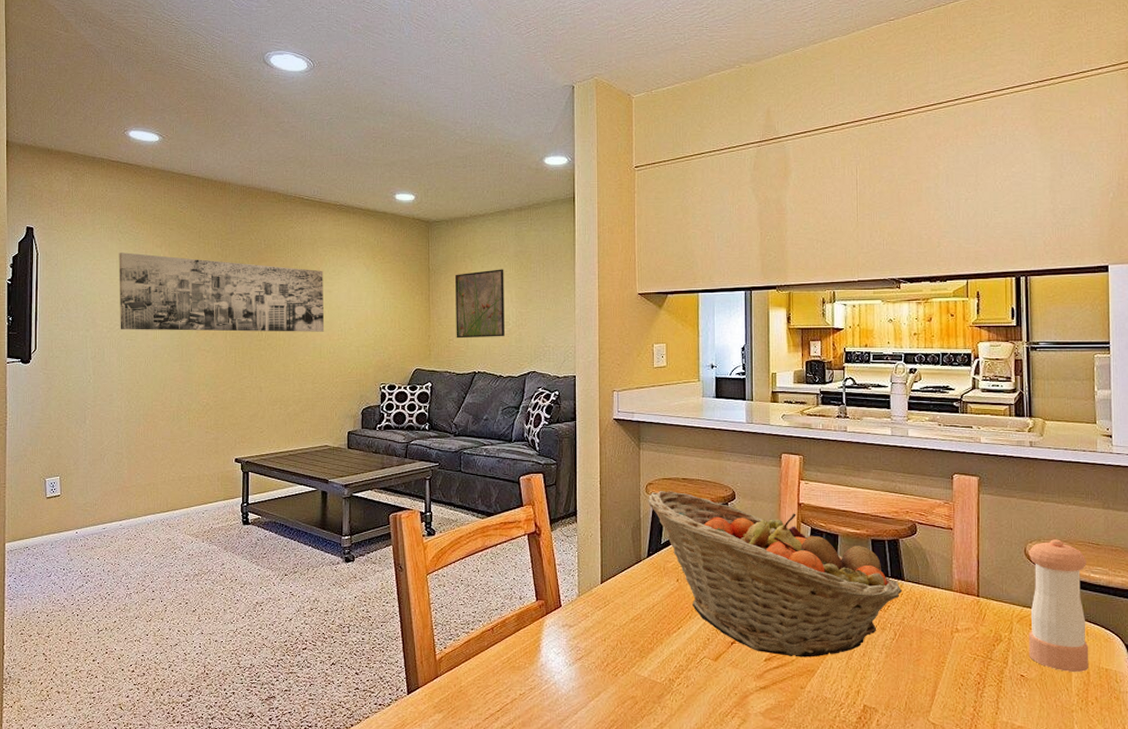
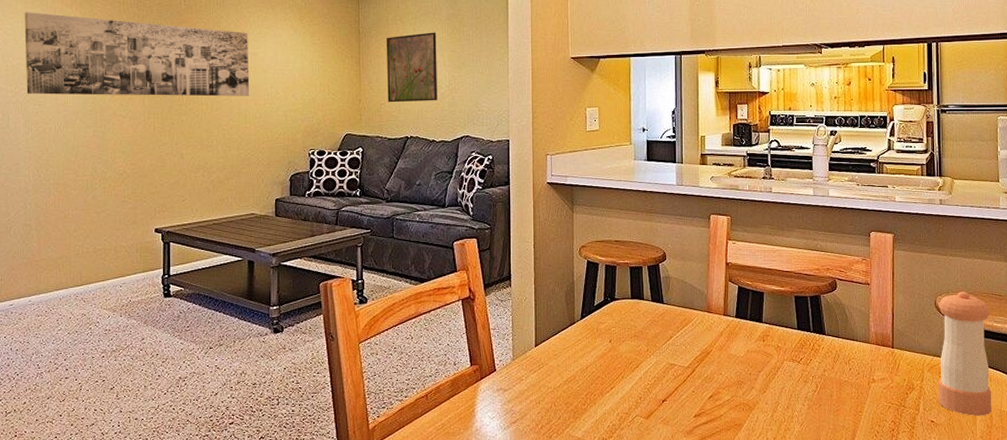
fruit basket: present [648,491,903,658] -> none [581,253,824,412]

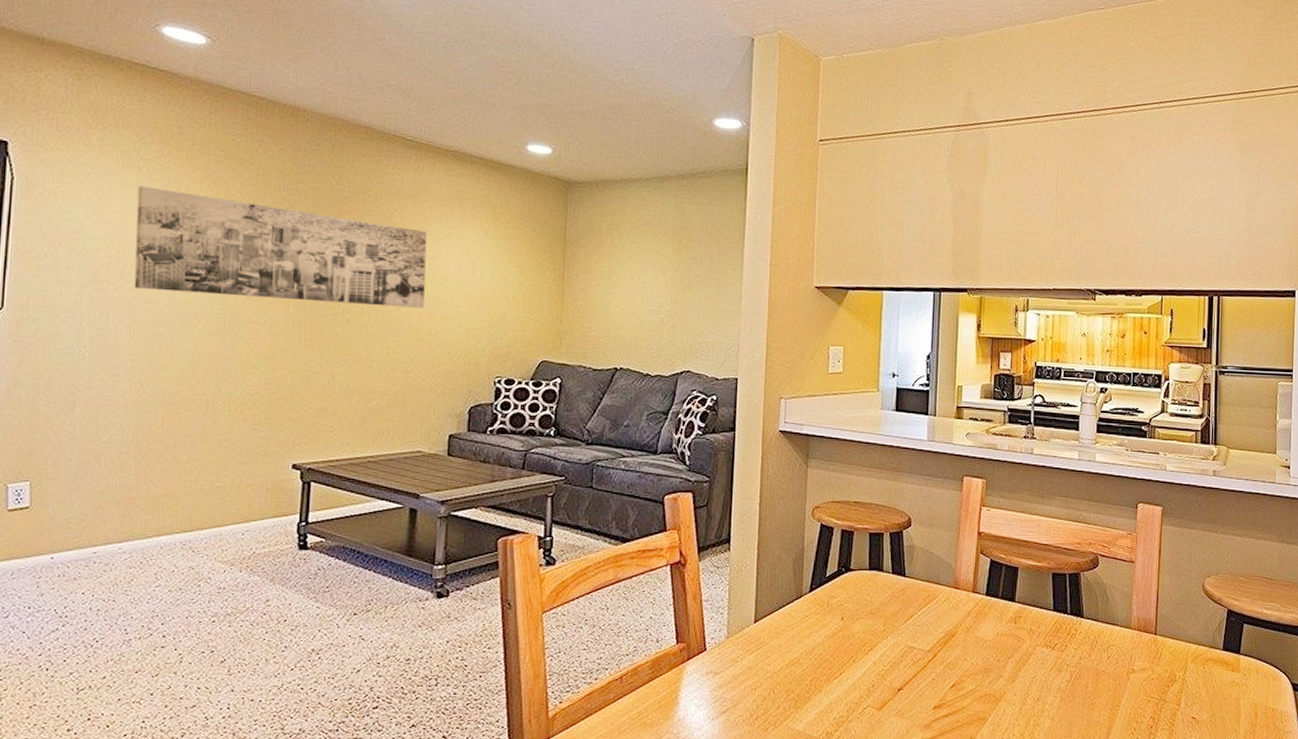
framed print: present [387,32,437,103] -> none [595,246,659,328]
pepper shaker: present [938,291,992,417] -> none [1201,574,1260,713]

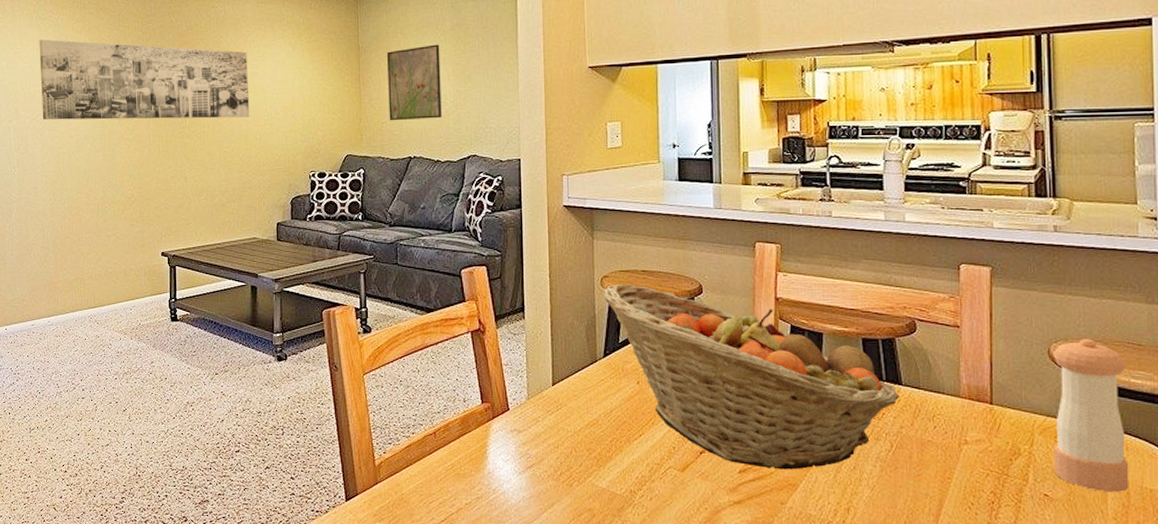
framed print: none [595,246,659,328] -> present [387,44,442,121]
fruit basket: none [814,516,1081,704] -> present [604,284,900,470]
pepper shaker: none [1201,574,1260,713] -> present [1053,339,1129,493]

